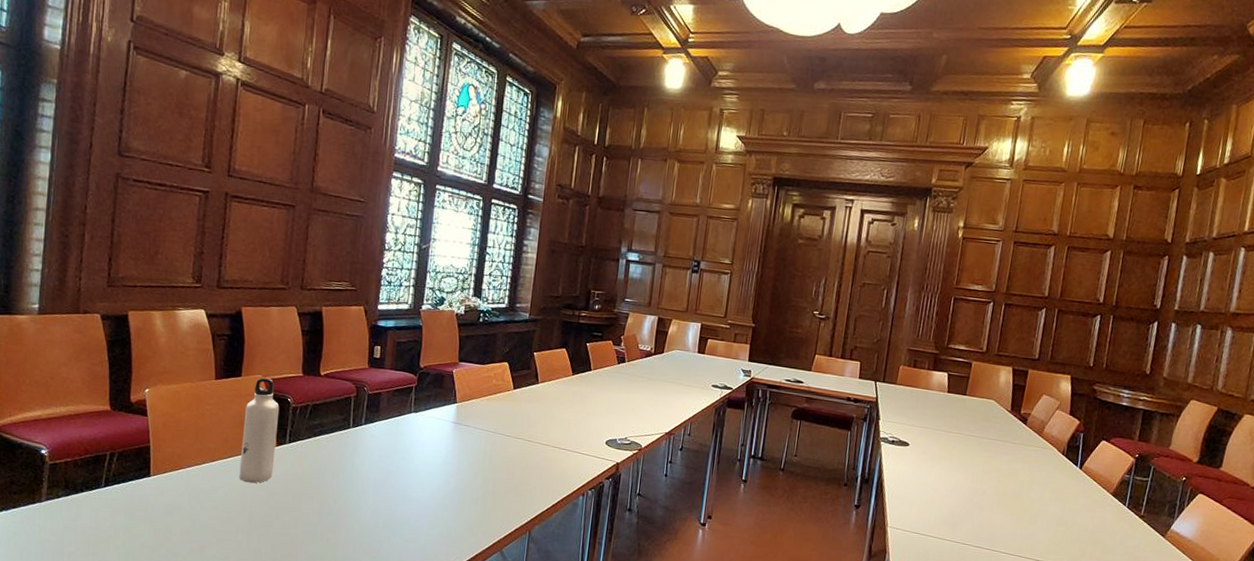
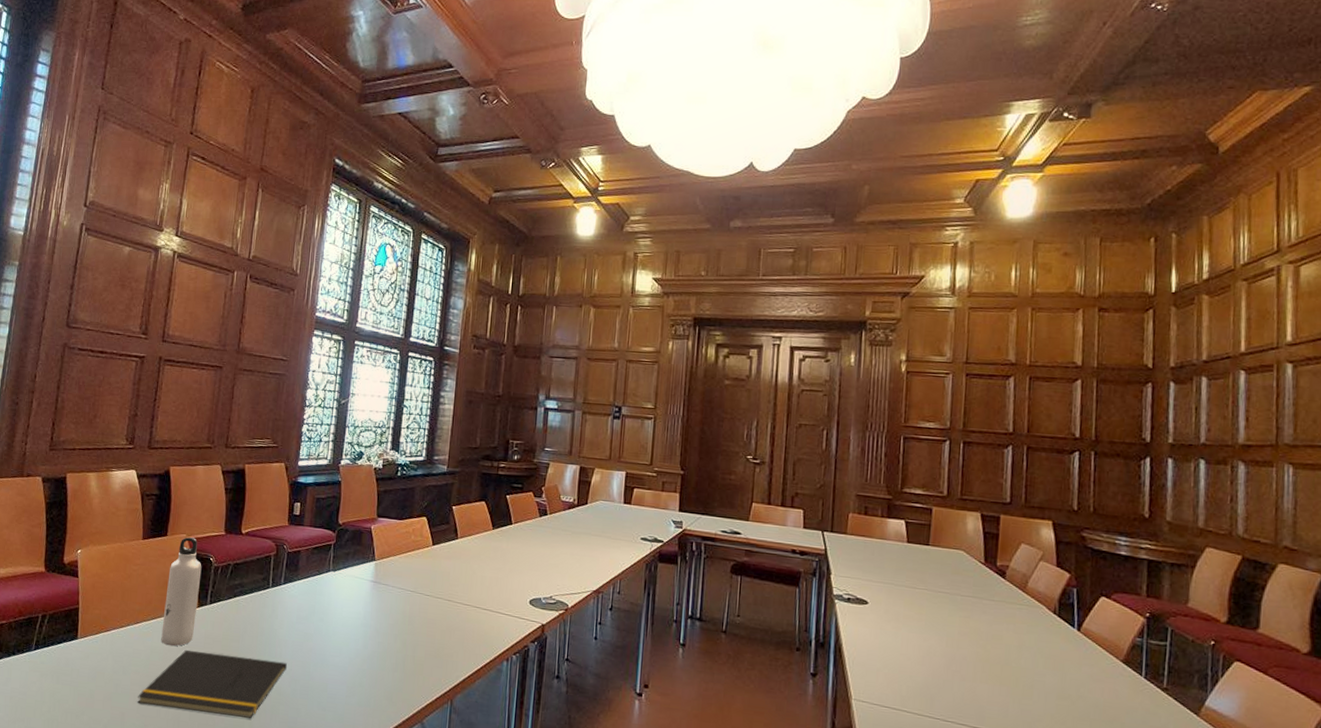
notepad: none [217,486,369,549] -> present [137,649,287,718]

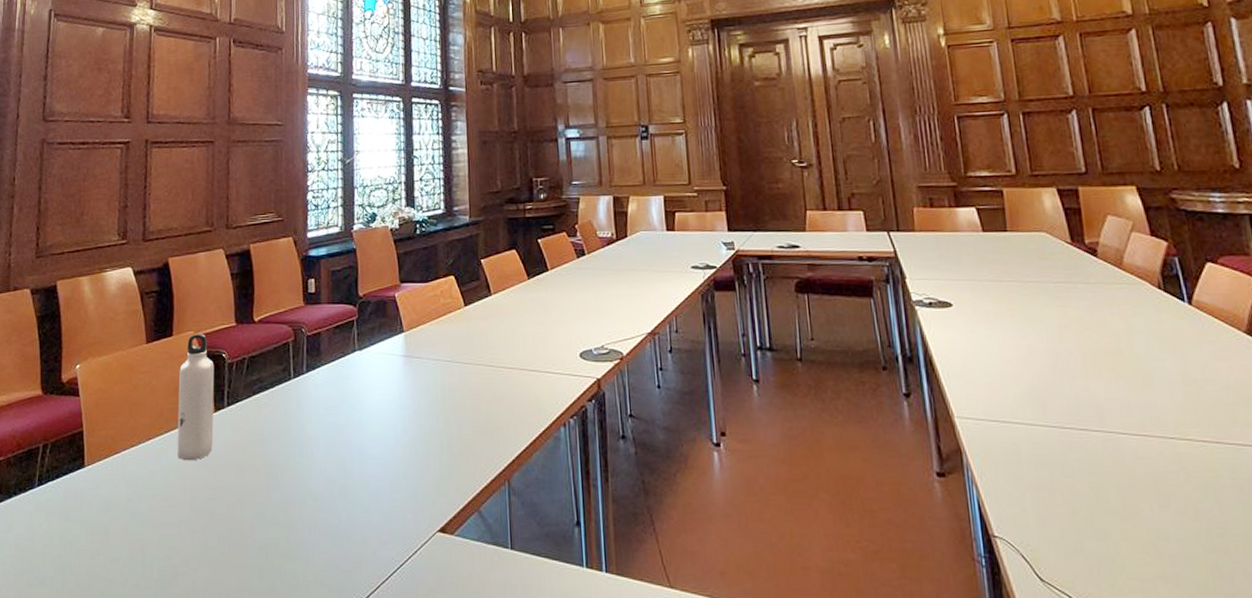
notepad: present [137,649,287,718] -> none [158,462,320,533]

